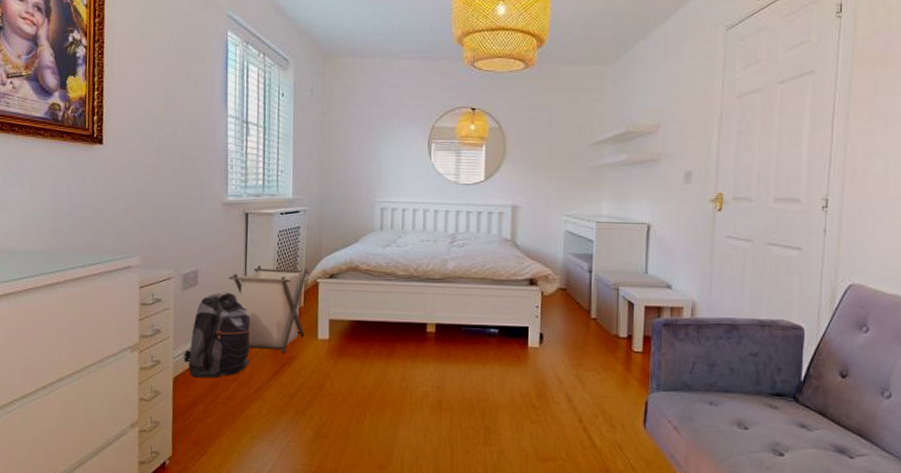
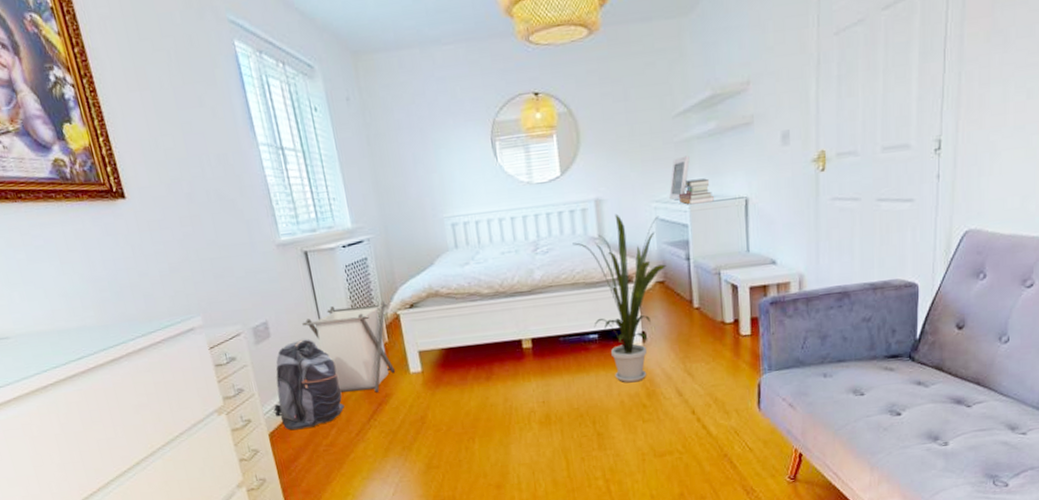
house plant: none [487,221,570,382] -> present [572,213,667,383]
picture frame: none [579,179,601,218] -> present [669,155,690,200]
books: none [587,201,619,224] -> present [678,178,714,205]

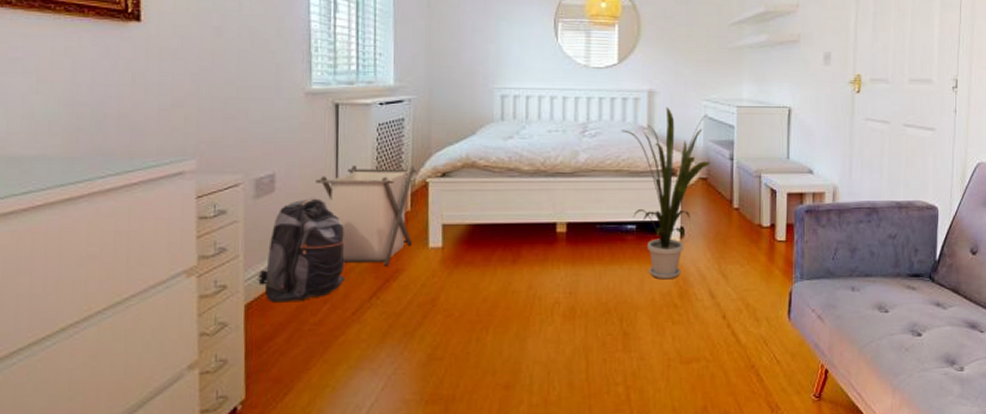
picture frame: present [669,155,690,200] -> none [719,62,741,102]
books: present [678,178,714,205] -> none [727,84,760,108]

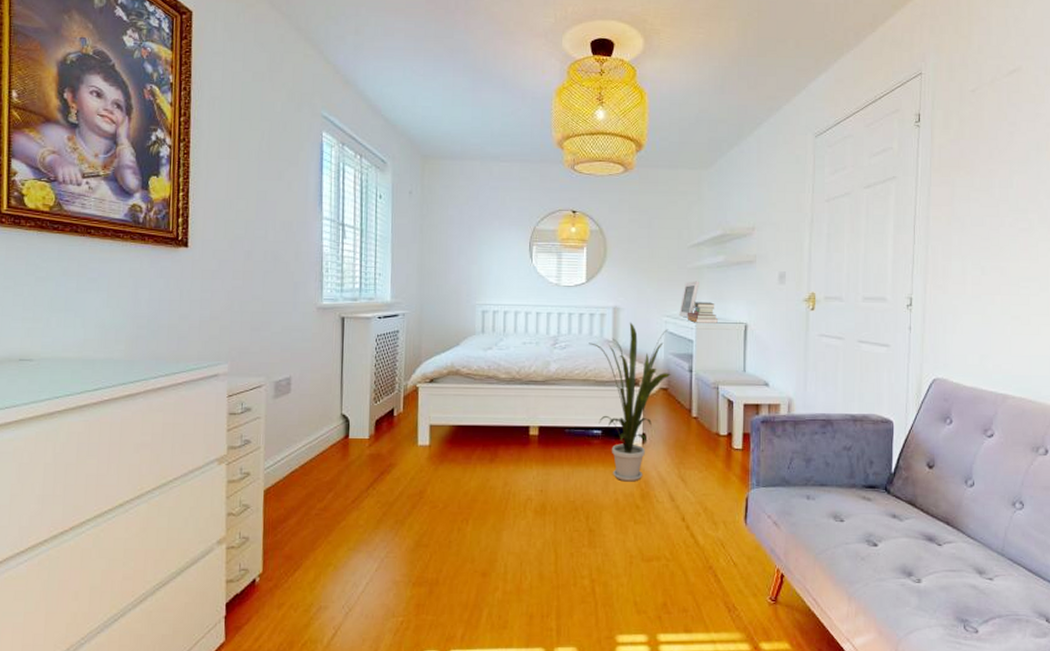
backpack: present [256,197,345,303] -> none [274,398,348,490]
laundry basket: present [315,166,417,268] -> none [324,371,409,462]
picture frame: none [719,62,741,102] -> present [679,281,699,318]
books: none [727,84,760,108] -> present [687,302,718,323]

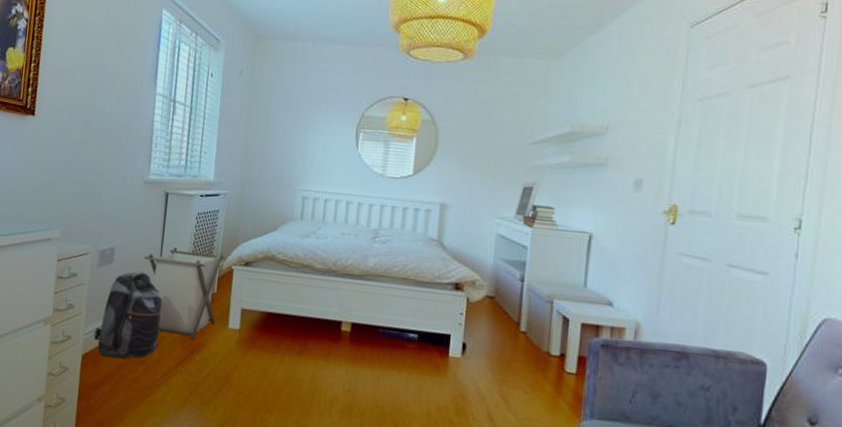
backpack: none [274,398,348,490] -> present [92,270,163,359]
laundry basket: none [324,371,409,462] -> present [144,247,225,341]
house plant: present [589,322,671,482] -> none [411,221,501,395]

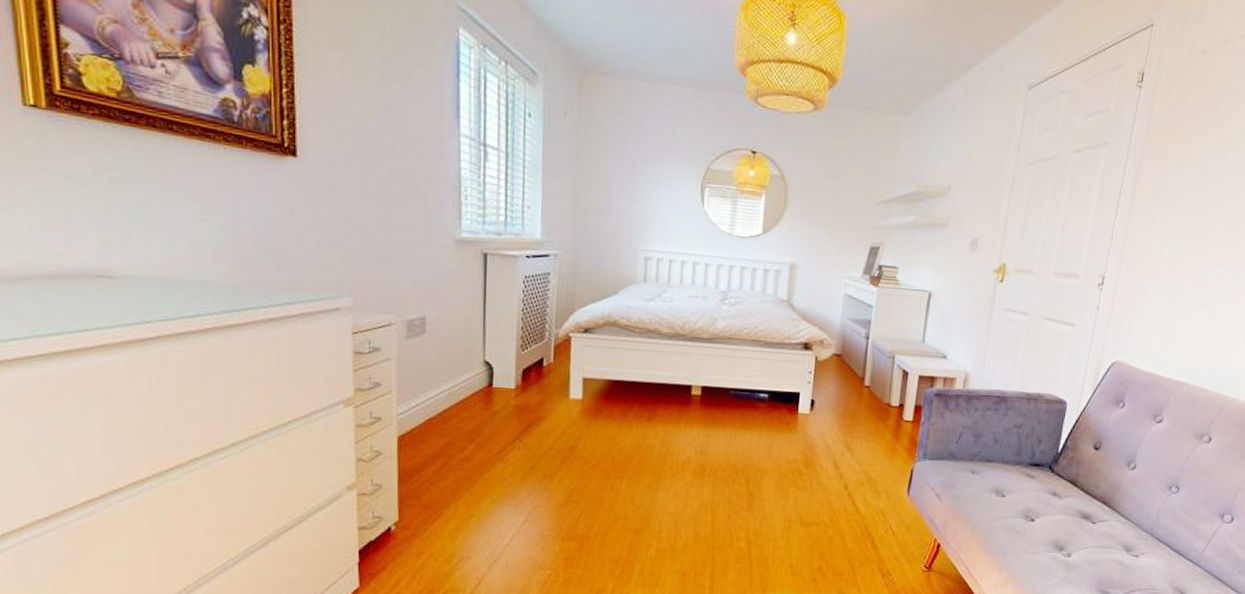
backpack: present [92,270,163,359] -> none [408,341,491,438]
laundry basket: present [144,247,225,341] -> none [464,315,561,414]

